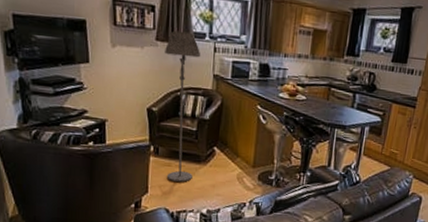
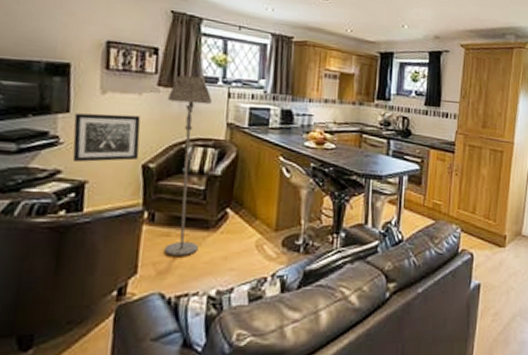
wall art: none [93,63,145,105] -> present [72,113,141,163]

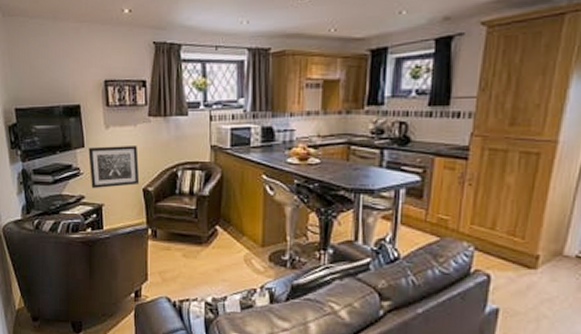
floor lamp: present [163,75,213,256] -> none [158,103,196,267]

